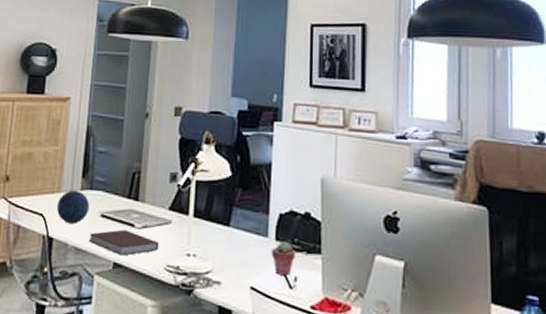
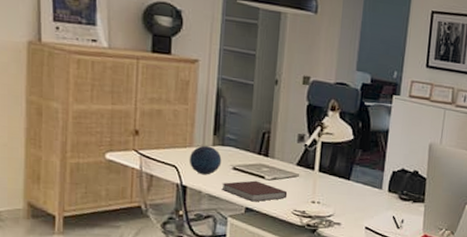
potted succulent: present [271,241,296,276] -> none [383,192,404,219]

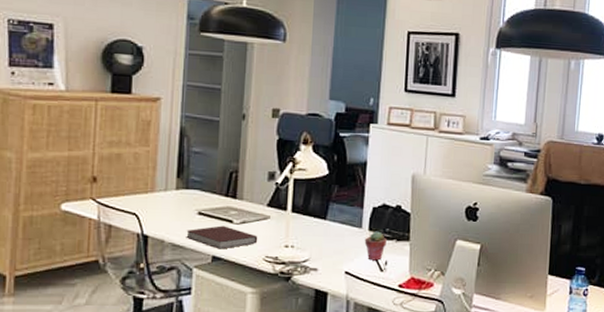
decorative orb: present [189,145,222,175] -> none [150,190,186,222]
potted succulent: none [383,192,404,219] -> present [364,231,387,261]

